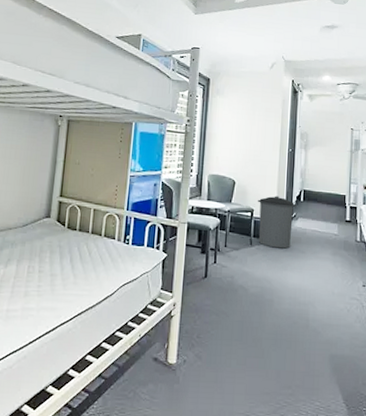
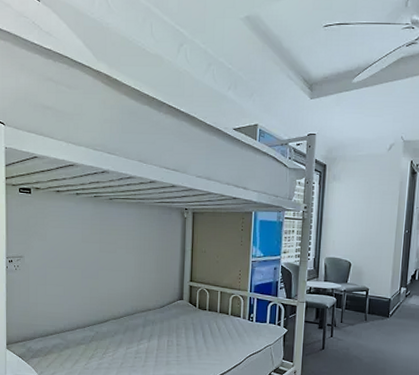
trash can: present [258,195,297,249] -> none [373,275,412,324]

